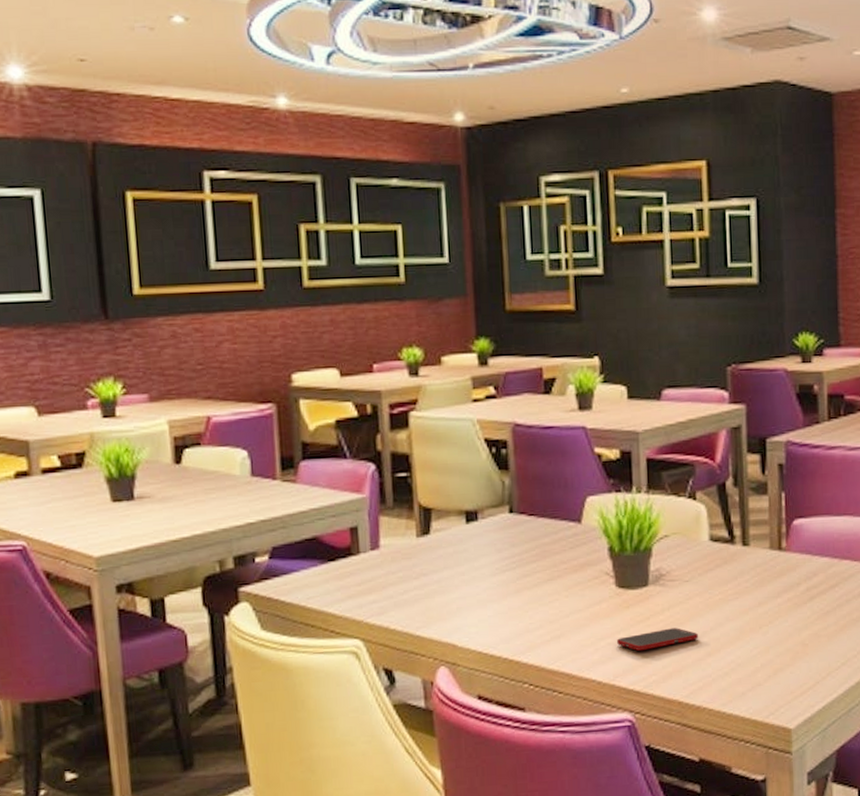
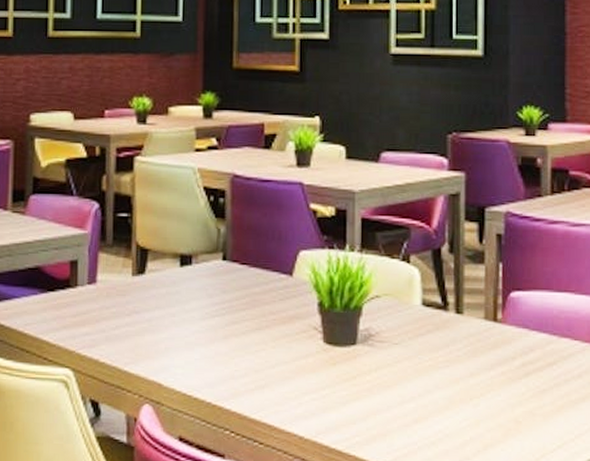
cell phone: present [617,628,698,651] -> none [322,390,405,410]

